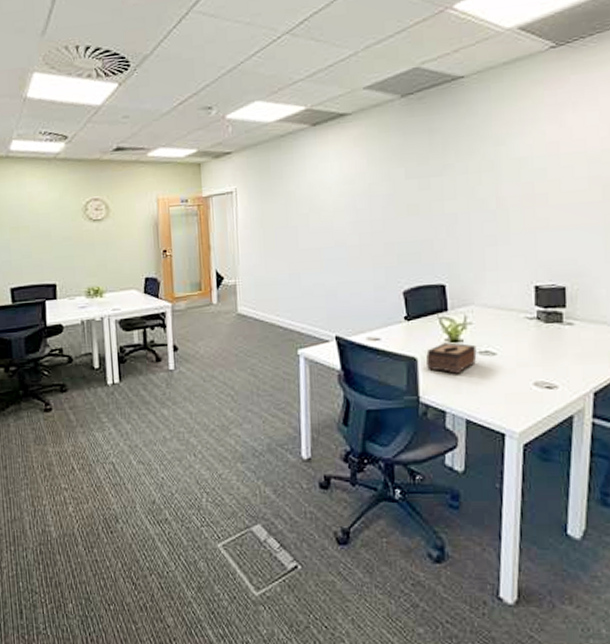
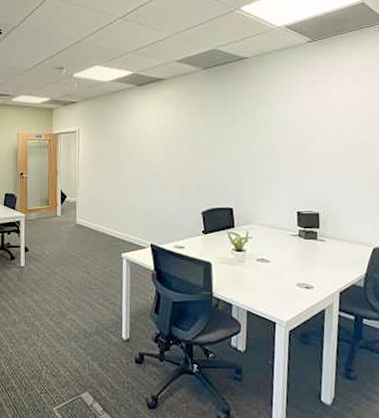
tissue box: present [426,342,477,374] -> none [218,251,256,275]

